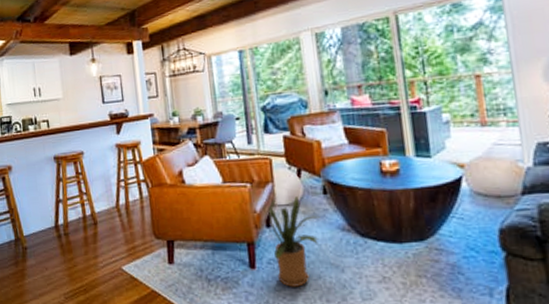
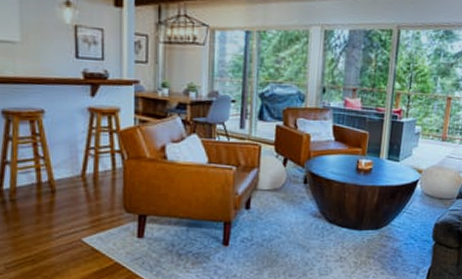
house plant: present [268,196,320,287] -> none [248,181,297,263]

